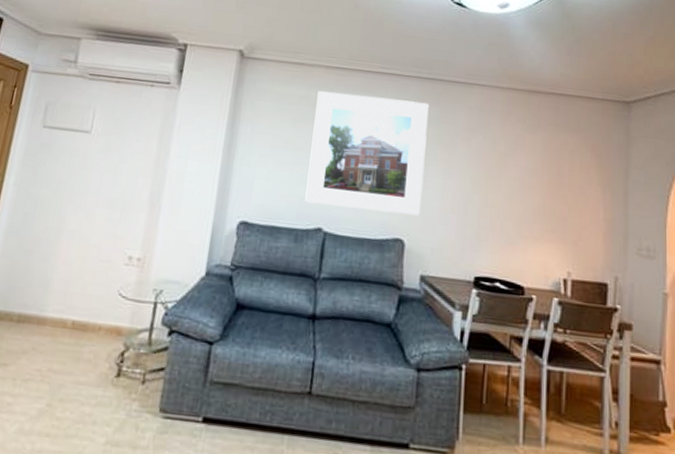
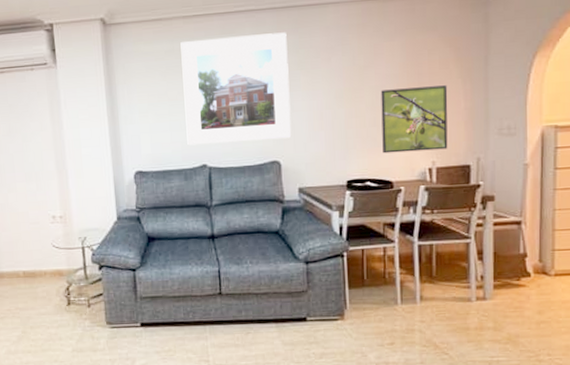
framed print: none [516,183,587,261] -> present [380,85,448,154]

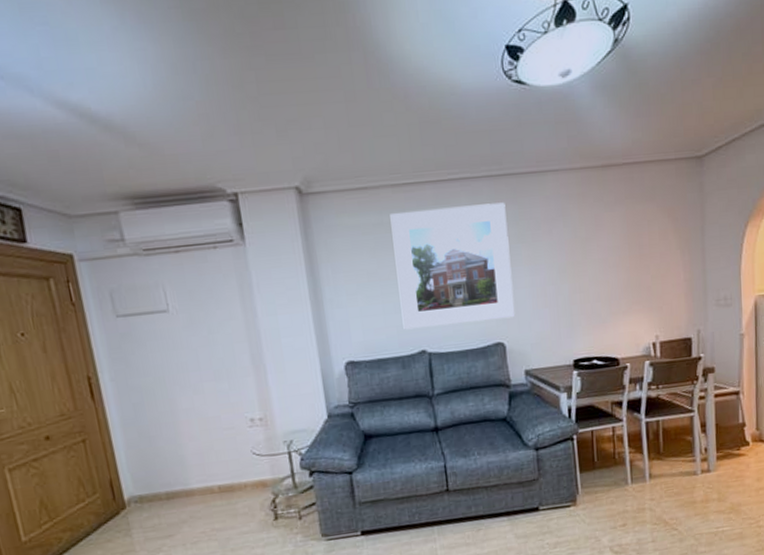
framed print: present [380,85,448,154] -> none [603,257,670,330]

